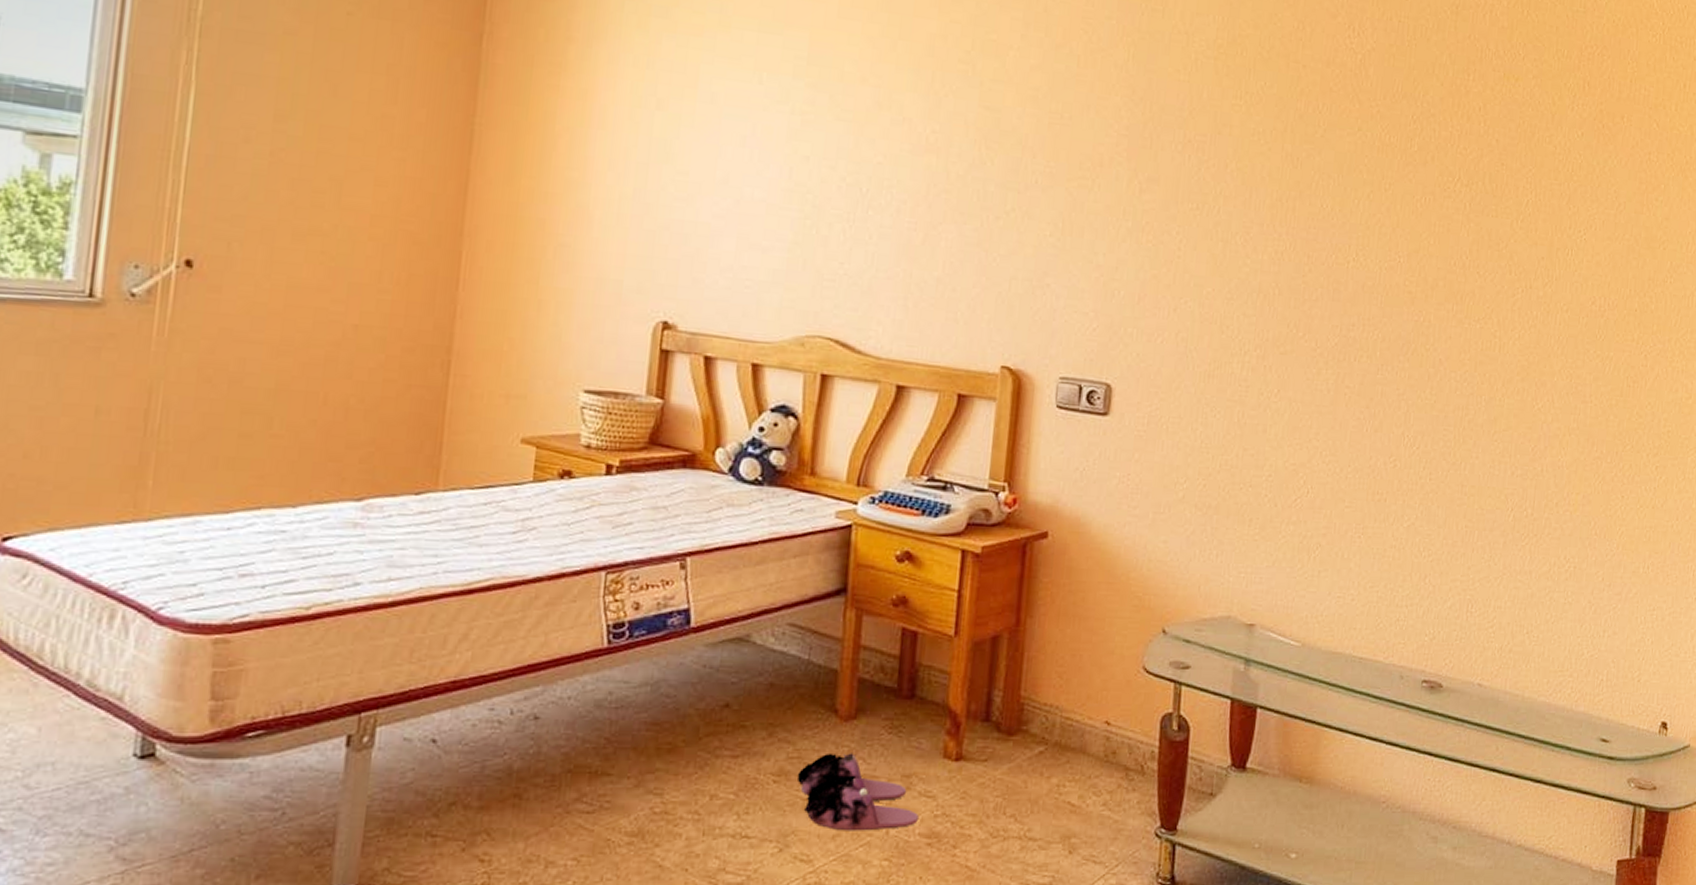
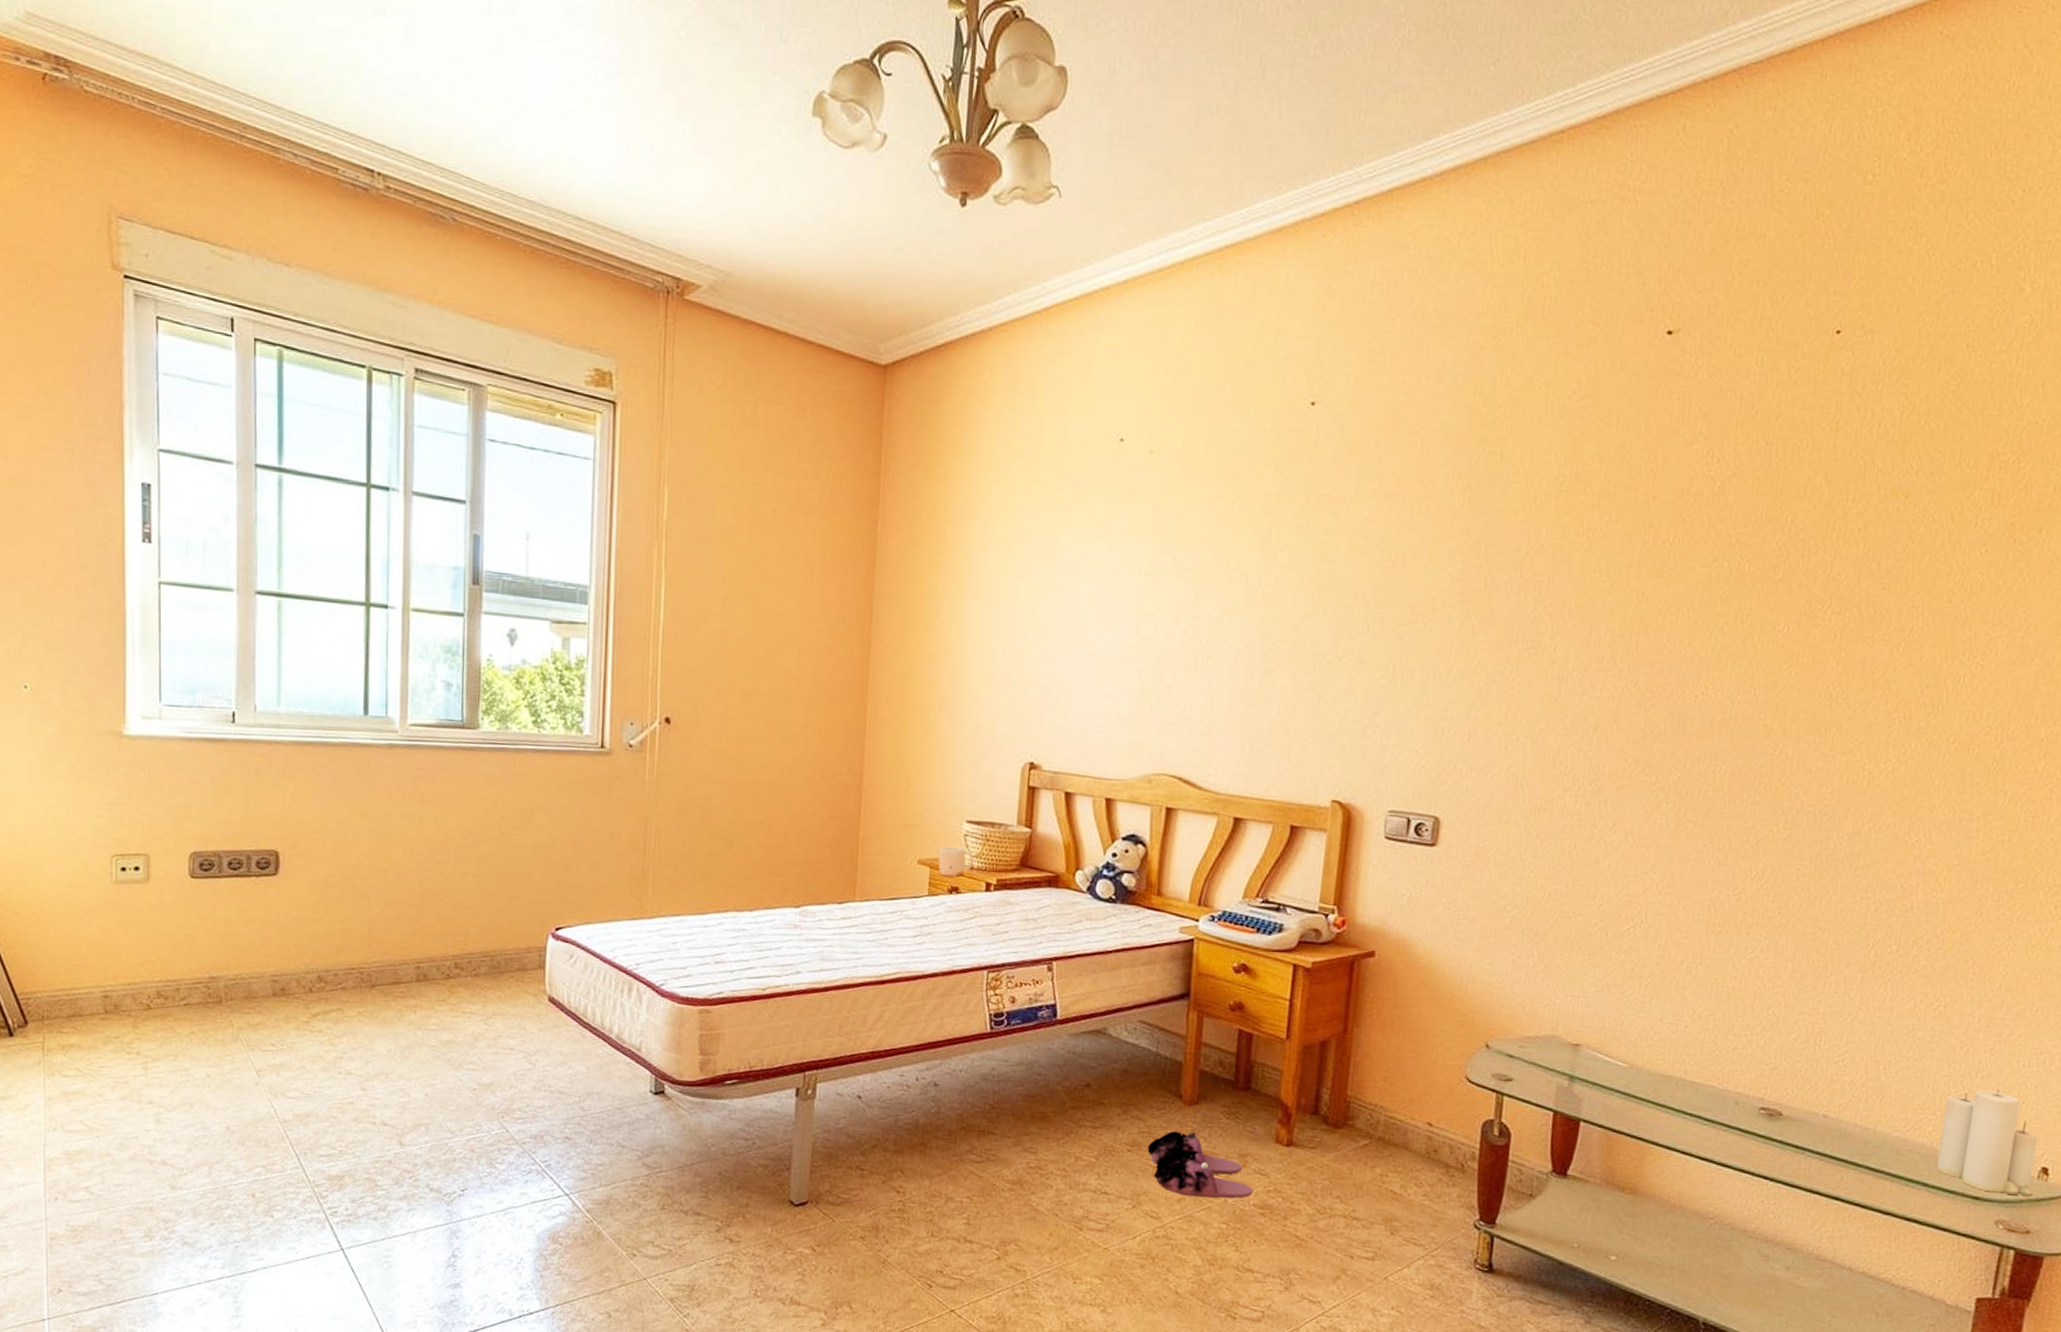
mug: none [547,421,592,458] -> present [938,846,974,877]
candle: none [1575,647,1657,753] -> present [1935,1089,2038,1197]

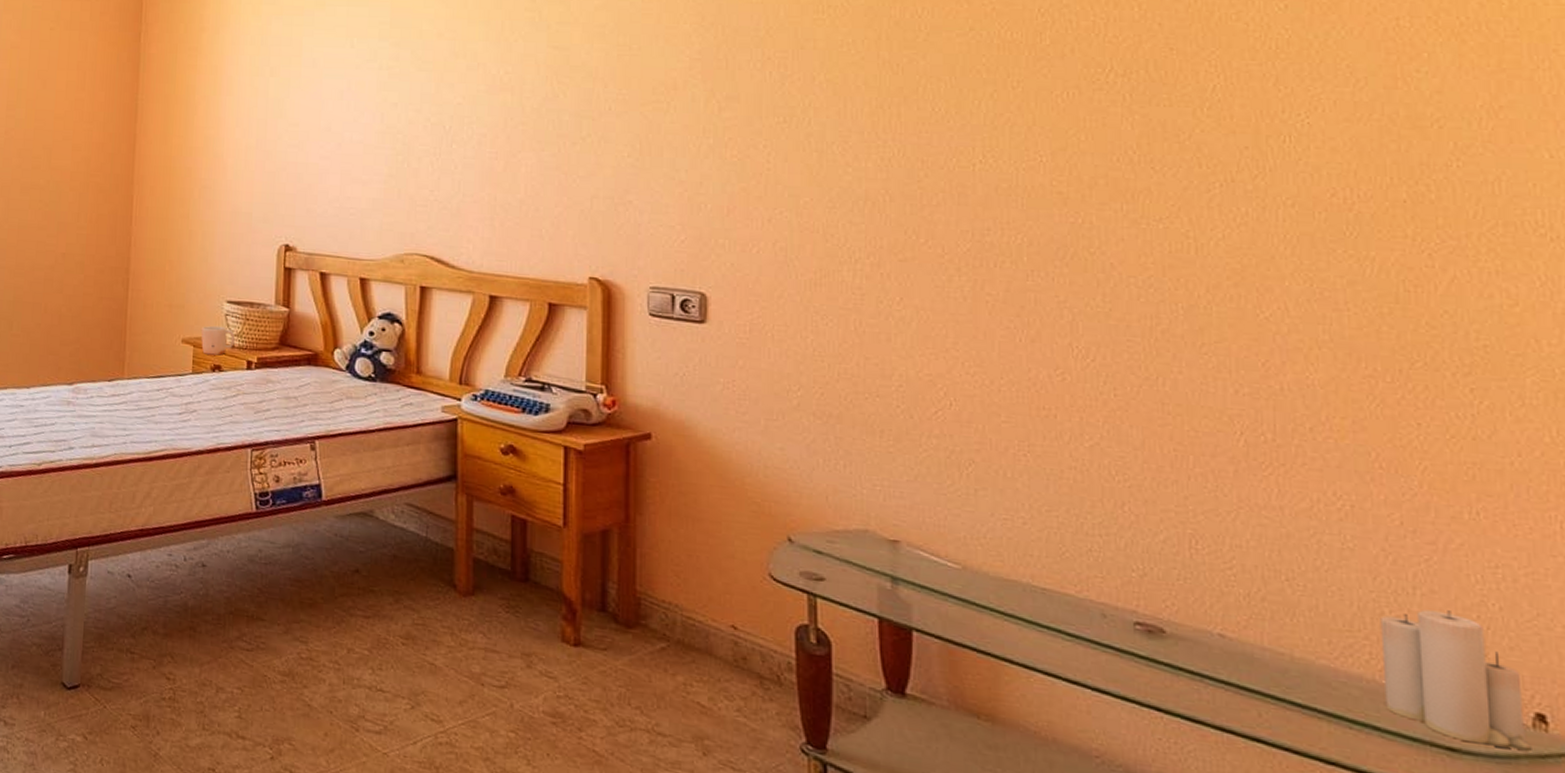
slippers: present [1147,1130,1254,1199] -> none [423,624,543,704]

